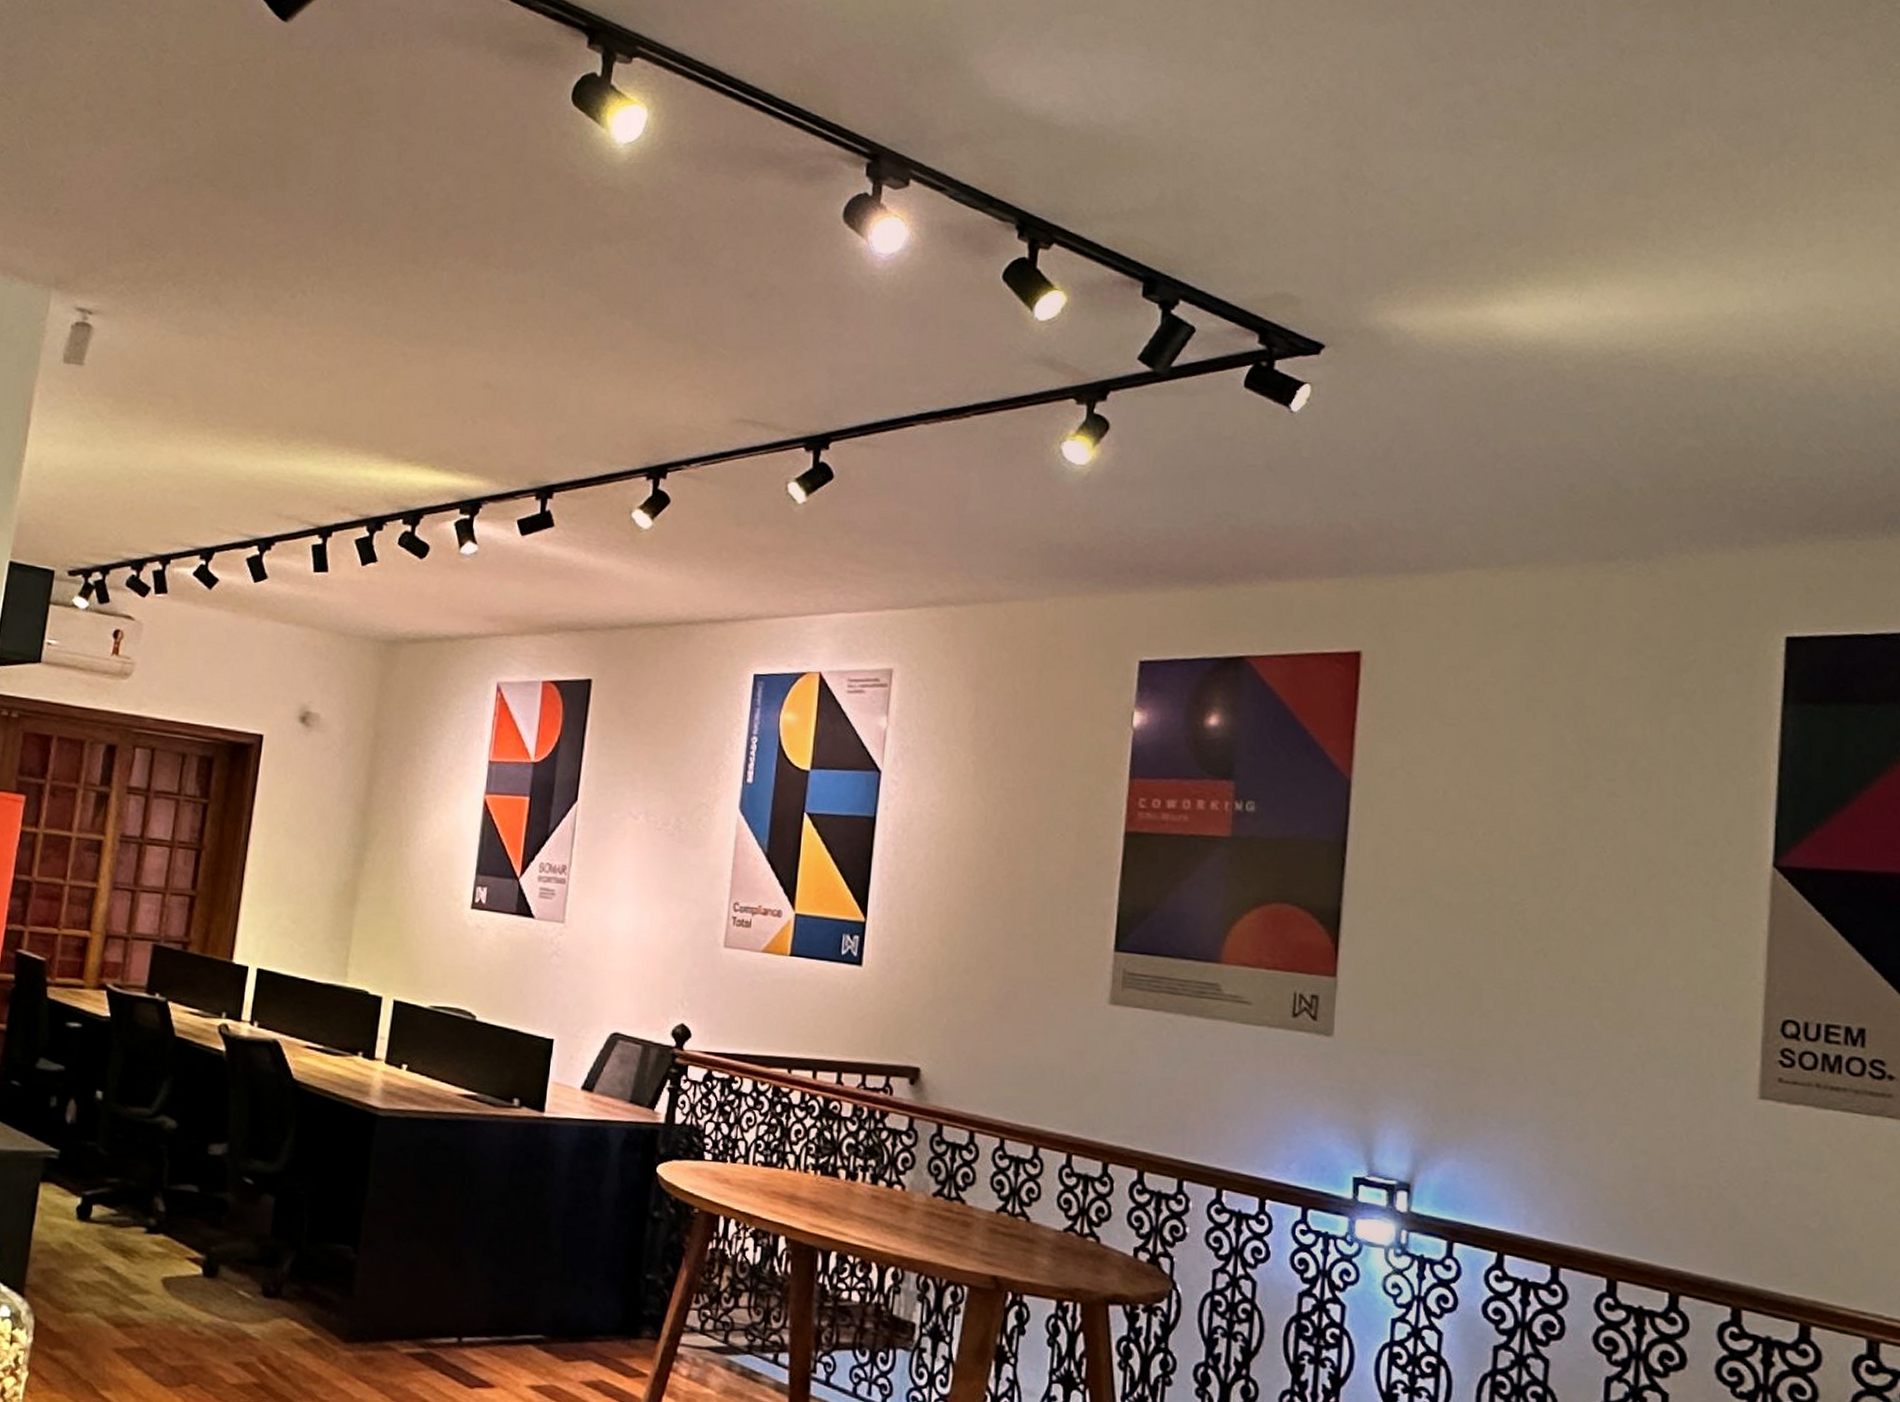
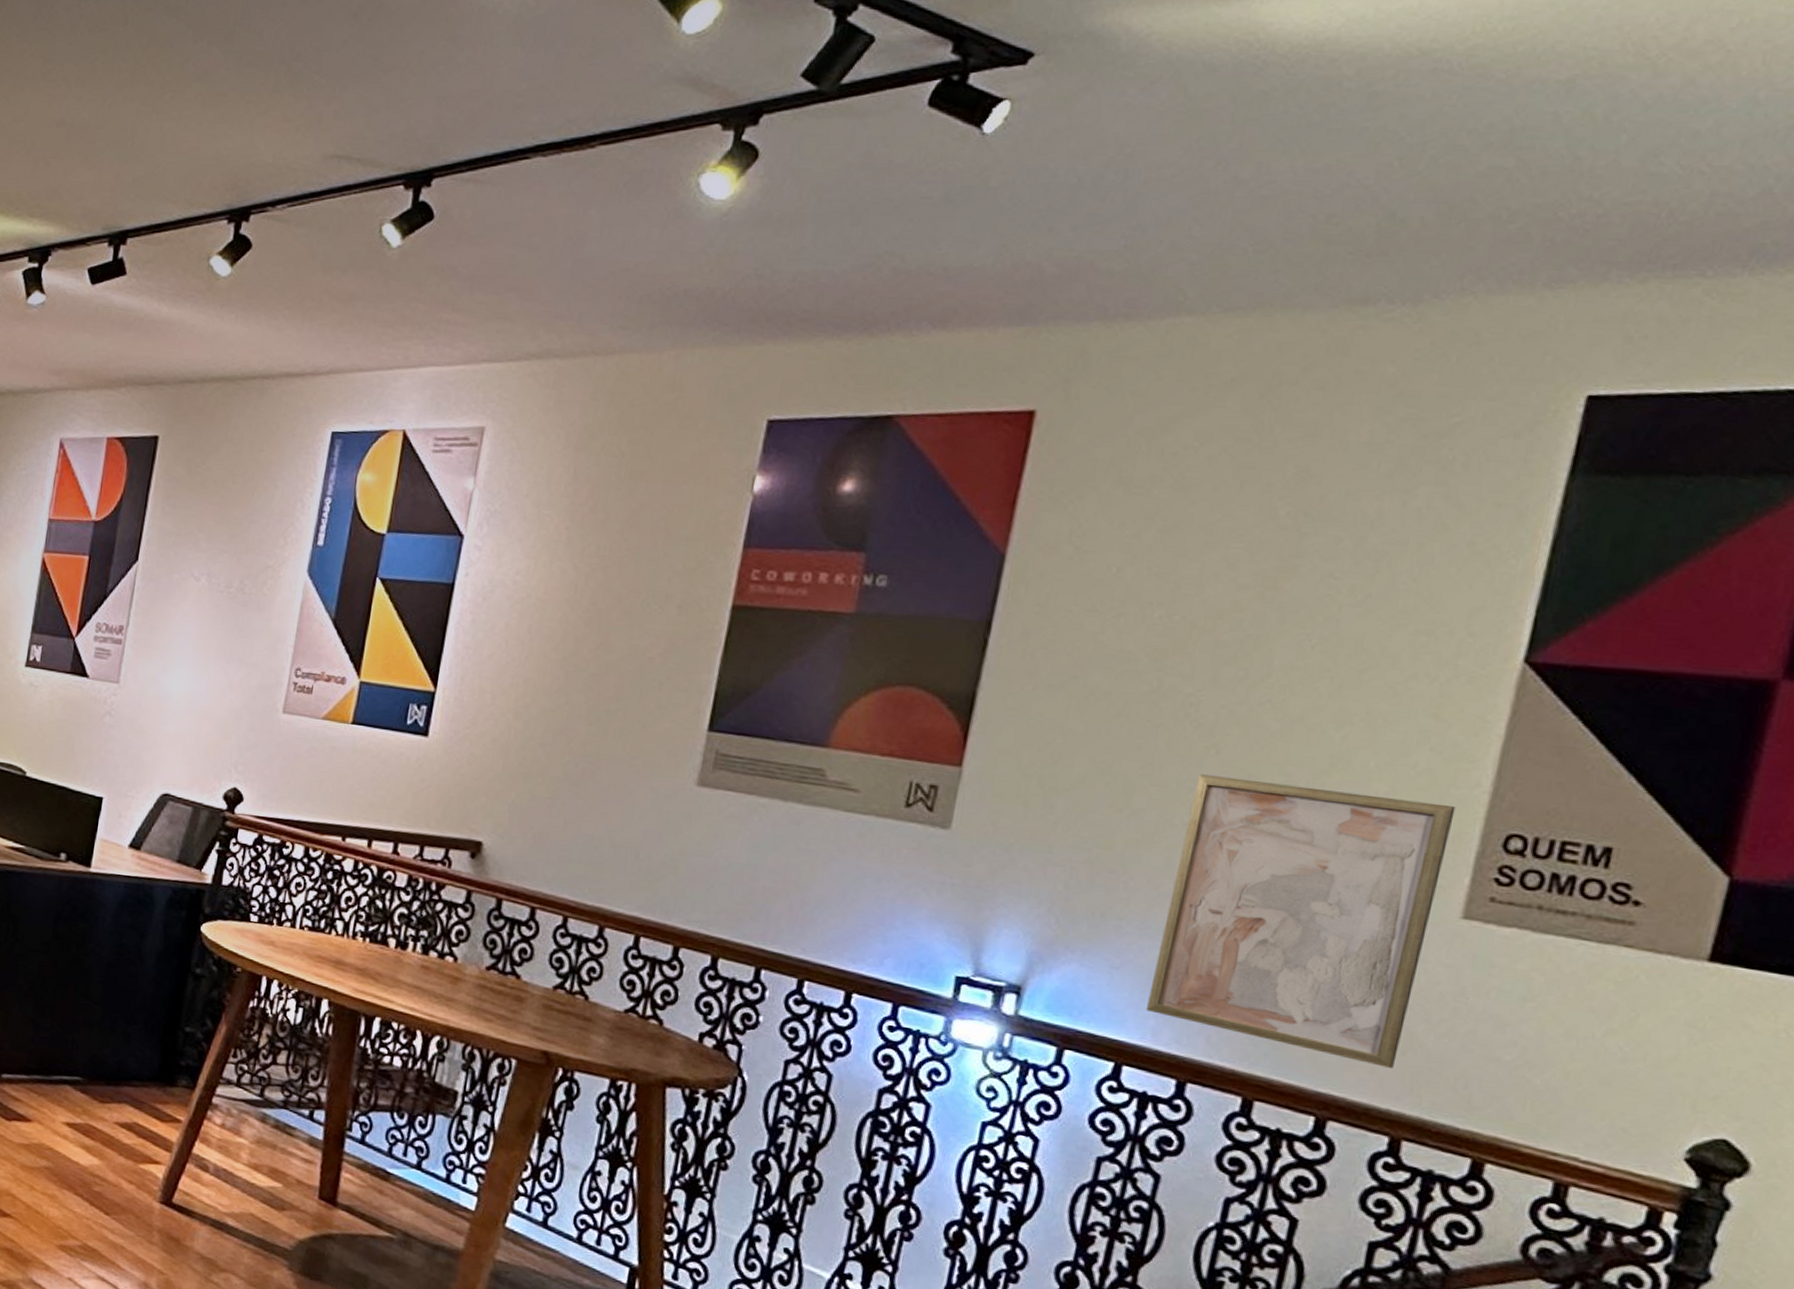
wall art: none [1518,976,1740,1242] -> present [1146,774,1456,1068]

